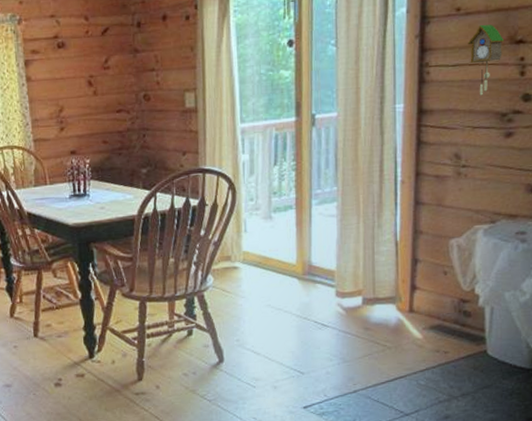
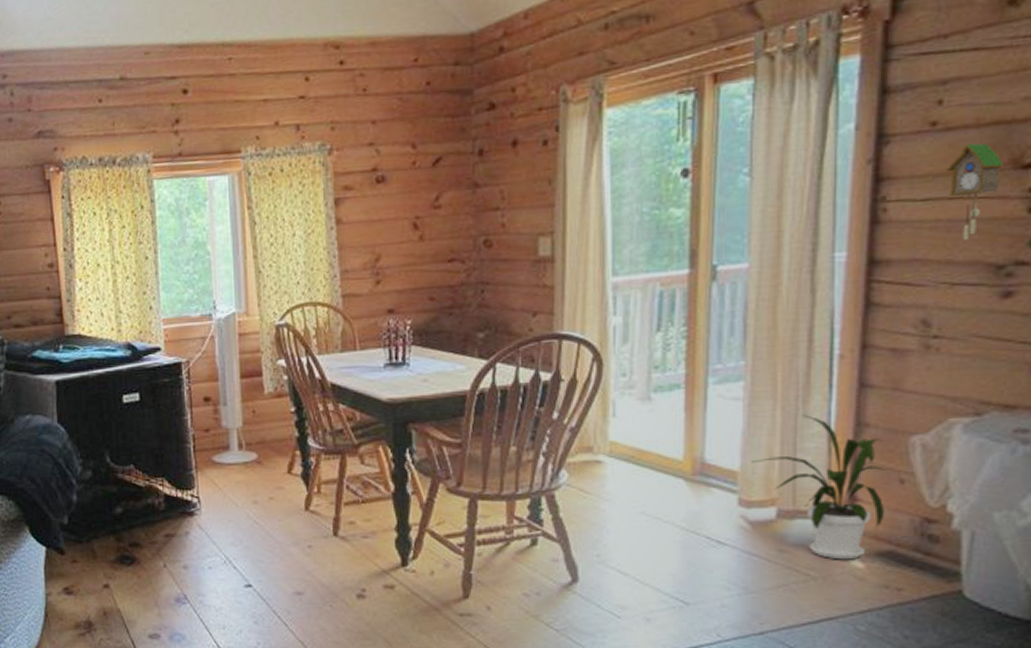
house plant: none [344,226,436,333] -> present [751,415,887,560]

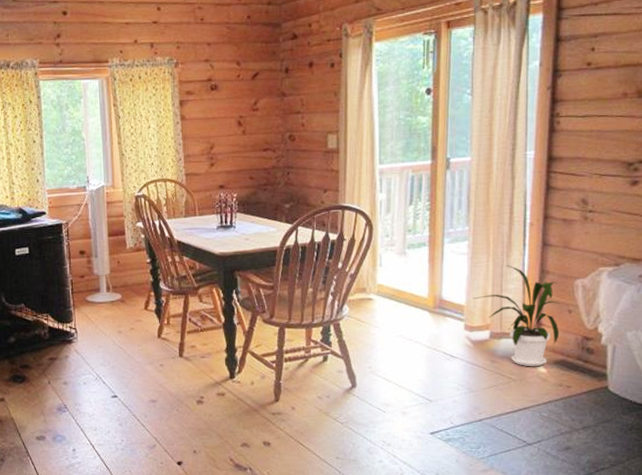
cuckoo clock: present [946,143,1005,241] -> none [597,78,633,146]

